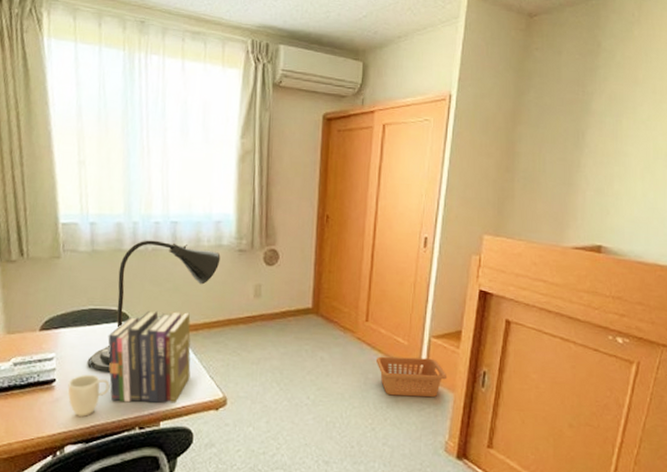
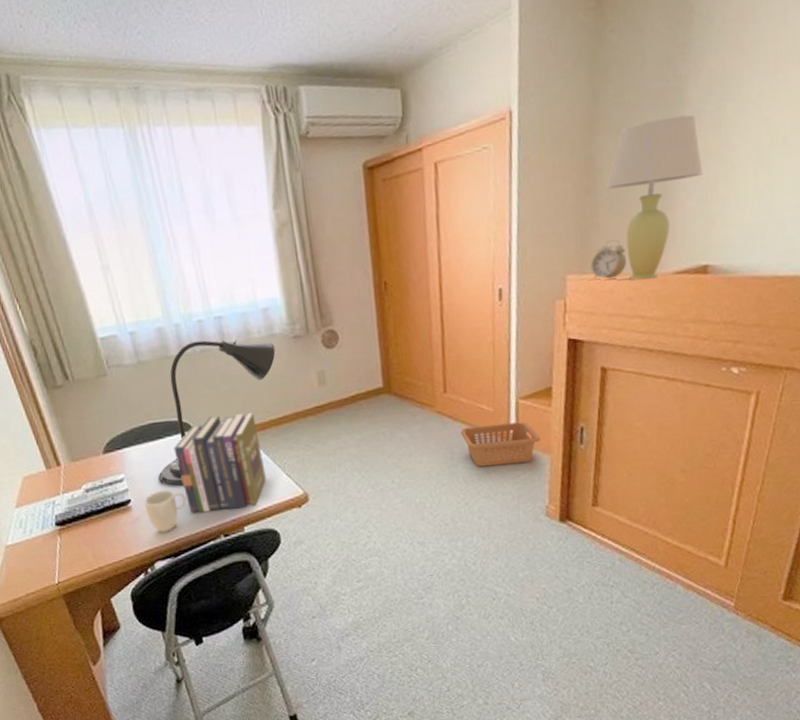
alarm clock: none [504,211,534,244] -> present [590,239,626,279]
table lamp: none [522,121,601,250] -> present [606,114,703,281]

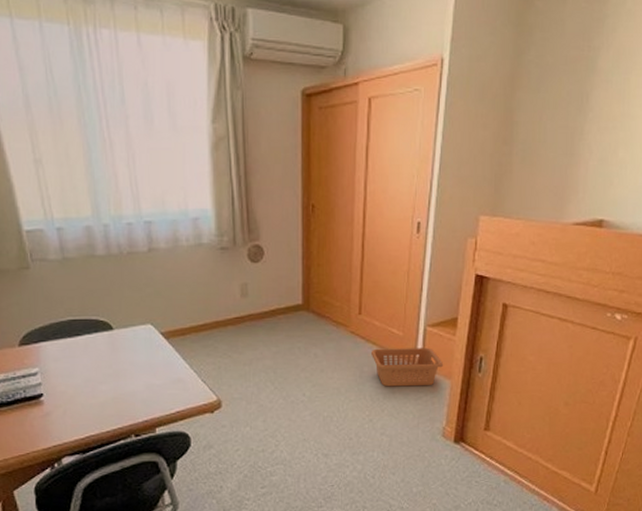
mug: present [144,489,187,534] -> none [56,386,100,430]
desk lamp: present [158,340,276,485] -> none [73,243,202,383]
books: present [173,412,266,513] -> none [91,317,182,412]
alarm clock: present [590,239,626,279] -> none [501,187,533,223]
table lamp: present [606,114,703,281] -> none [521,83,606,227]

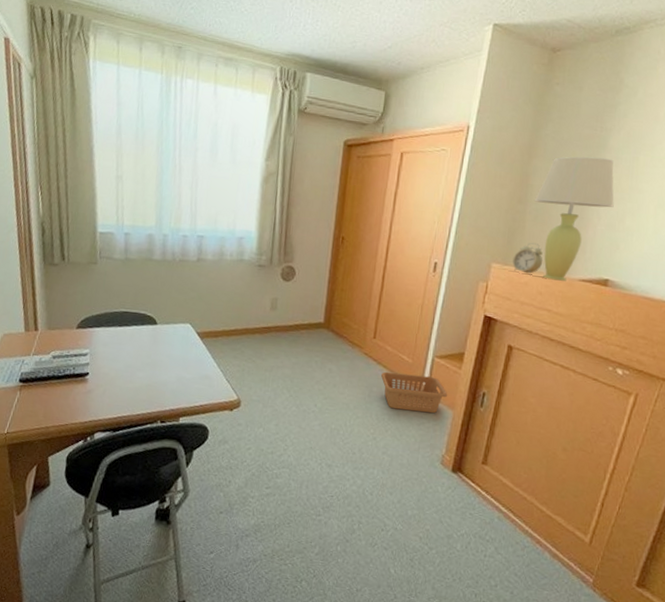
alarm clock: none [501,187,533,223] -> present [512,242,543,274]
table lamp: none [521,83,606,227] -> present [535,156,614,281]

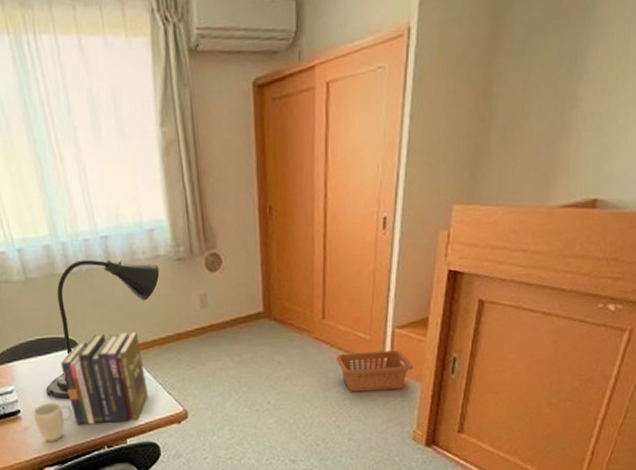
mug: none [98,370,137,409] -> present [32,402,73,443]
desk lamp: none [117,251,242,370] -> present [46,259,160,399]
books: none [136,317,211,402] -> present [60,331,148,425]
alarm clock: present [512,242,543,274] -> none [478,169,514,211]
table lamp: present [535,156,614,281] -> none [501,36,604,213]

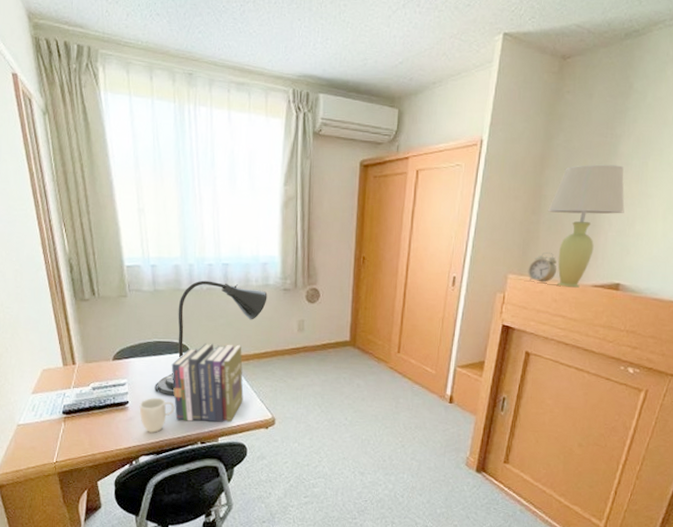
laundry basket: present [335,350,414,392] -> none [406,383,470,420]
alarm clock: none [478,169,514,211] -> present [528,251,557,283]
table lamp: none [501,36,604,213] -> present [548,164,625,288]

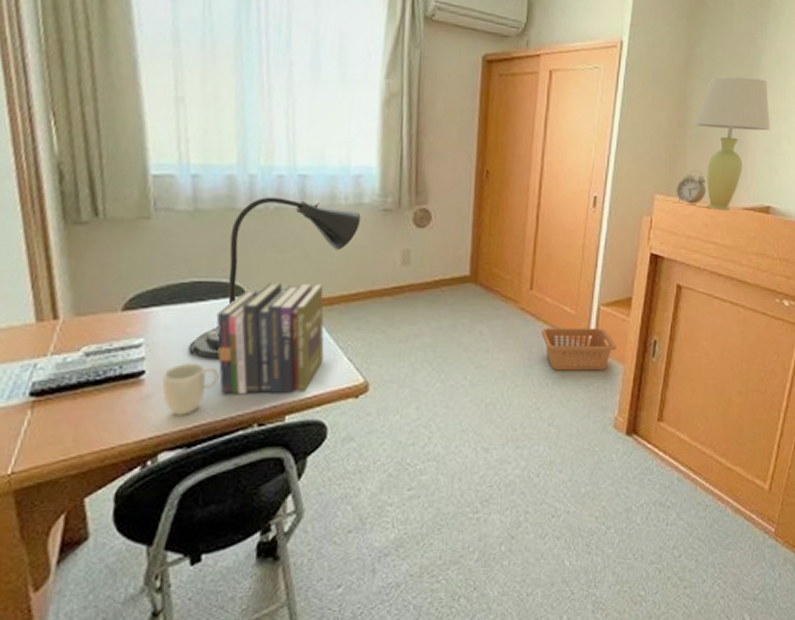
laundry basket: none [406,383,470,420] -> present [540,327,617,371]

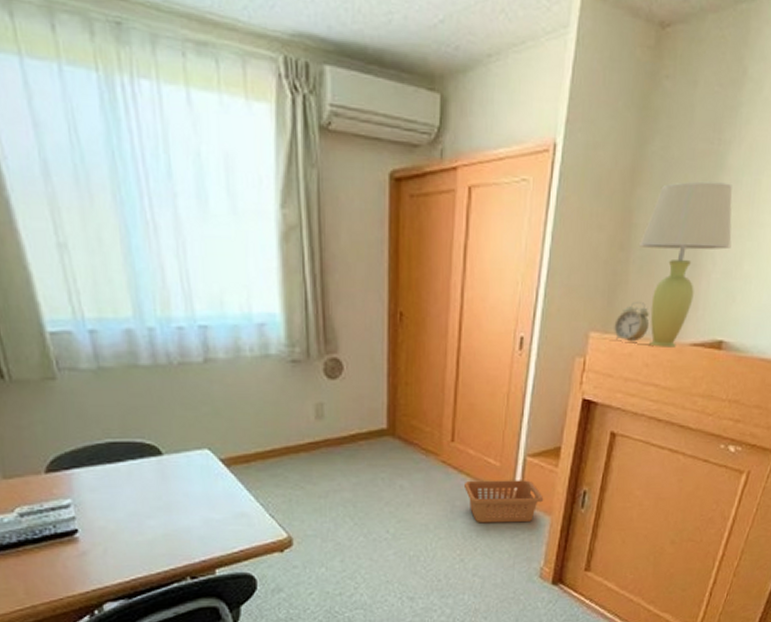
mug: present [161,362,220,417] -> none [94,521,148,571]
desk lamp: present [188,197,361,359] -> none [114,351,269,517]
books: present [216,282,324,395] -> none [136,441,246,551]

